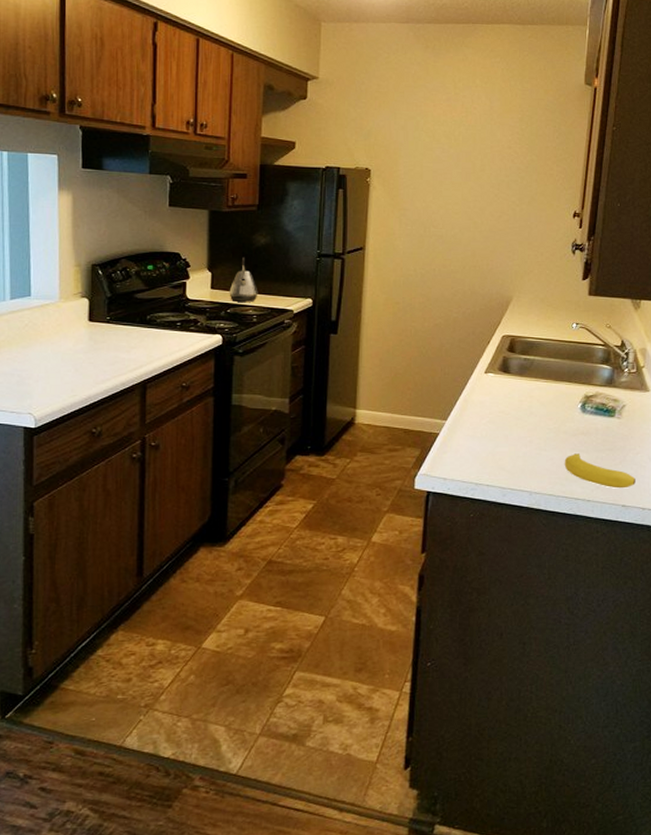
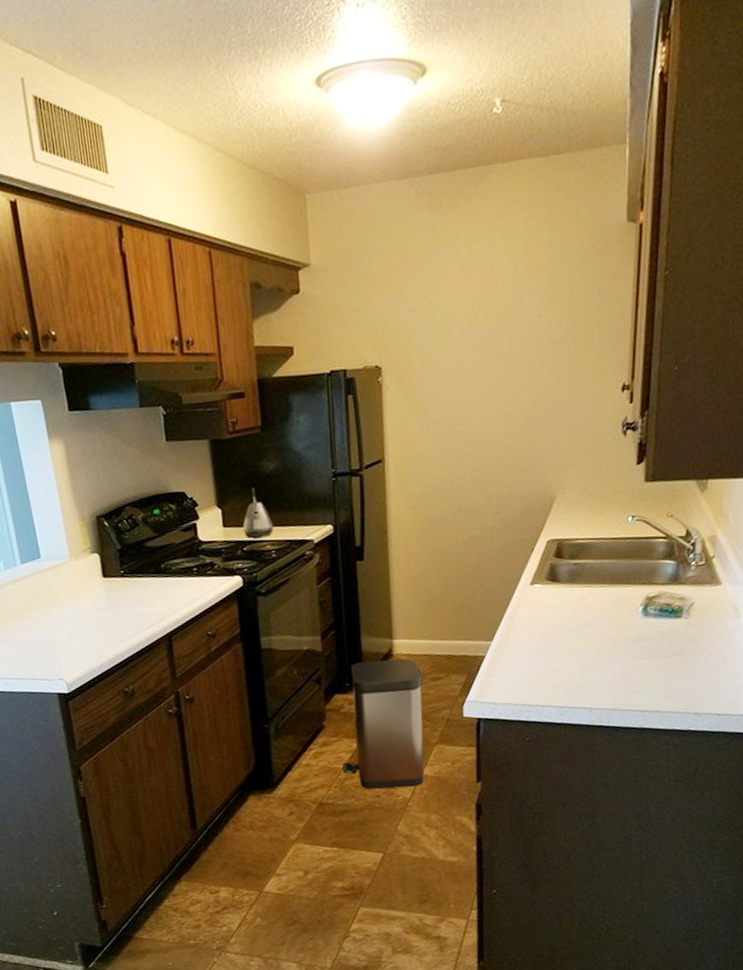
pedal bin: none [295,428,380,552] -> present [342,658,424,789]
fruit: present [564,453,636,489] -> none [626,662,709,696]

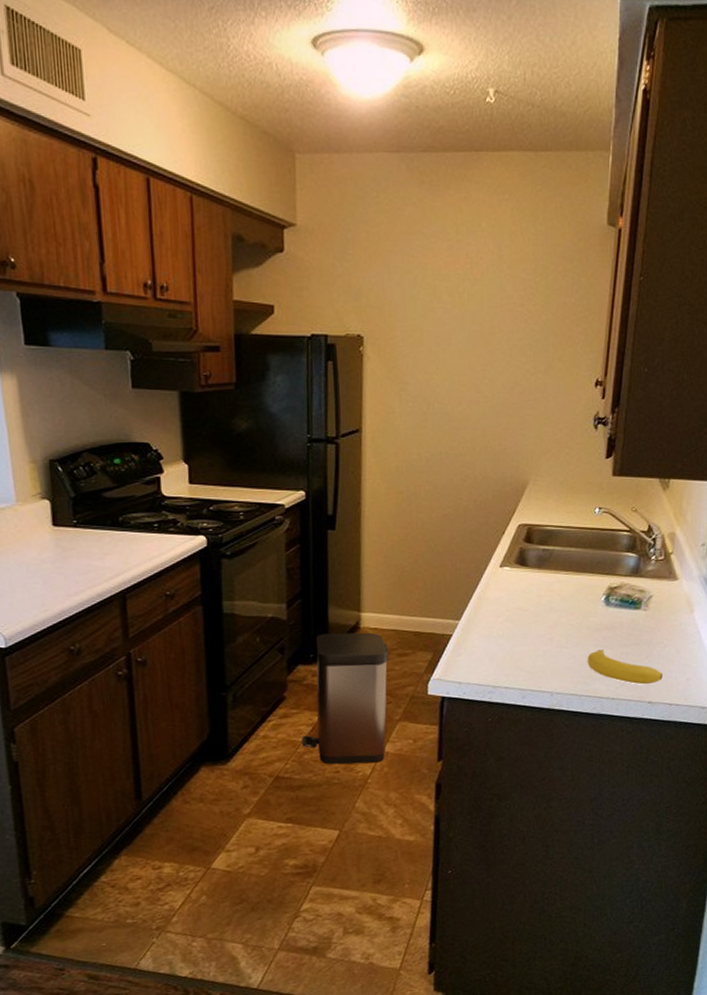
kettle: present [242,485,274,539] -> none [210,443,244,499]
fruit: none [626,662,709,696] -> present [587,649,662,685]

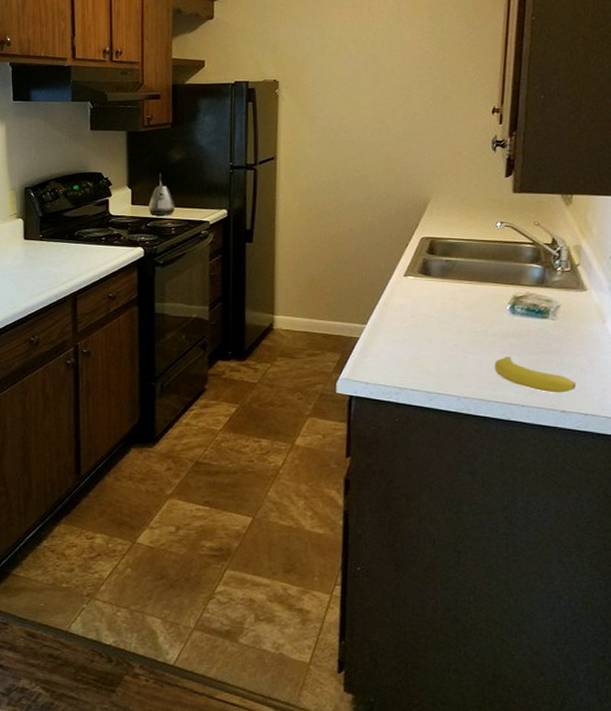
kettle: none [210,443,244,499] -> present [148,171,176,217]
pedal bin: present [302,632,389,764] -> none [220,333,300,455]

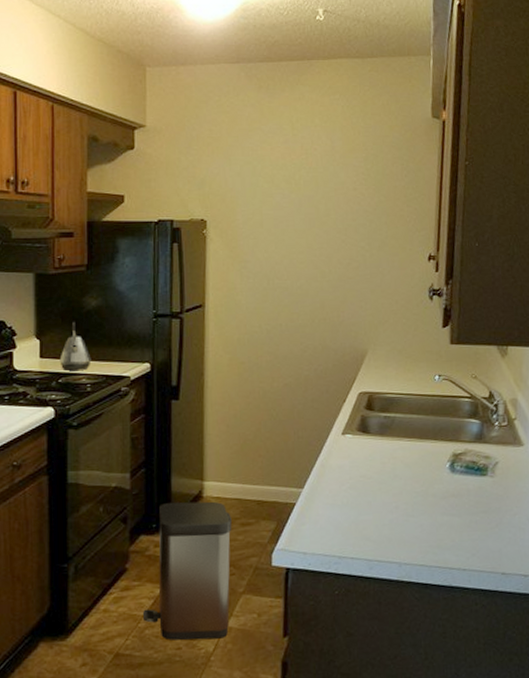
pedal bin: none [220,333,300,455] -> present [143,501,232,640]
fruit: present [494,357,576,393] -> none [435,518,515,555]

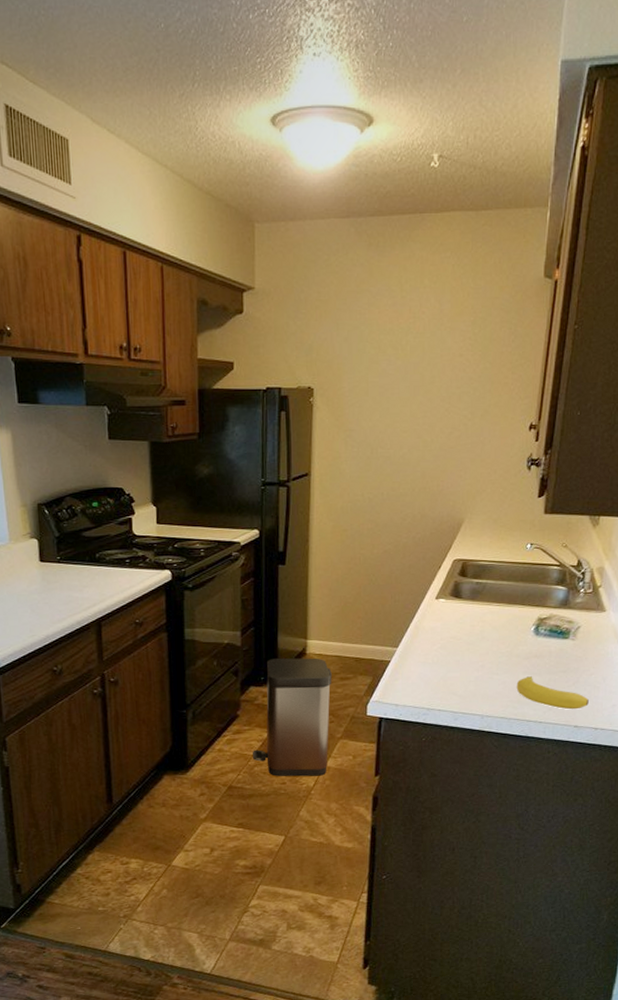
kettle: present [59,320,91,371] -> none [175,487,204,537]
fruit: none [435,518,515,555] -> present [516,676,589,710]

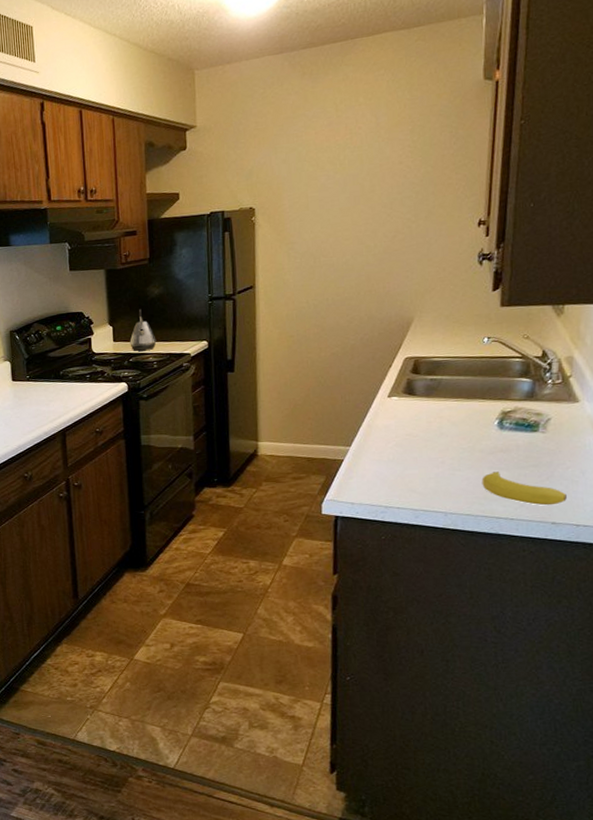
kettle: none [175,487,204,537] -> present [129,307,157,352]
pedal bin: present [253,658,332,777] -> none [209,459,285,575]

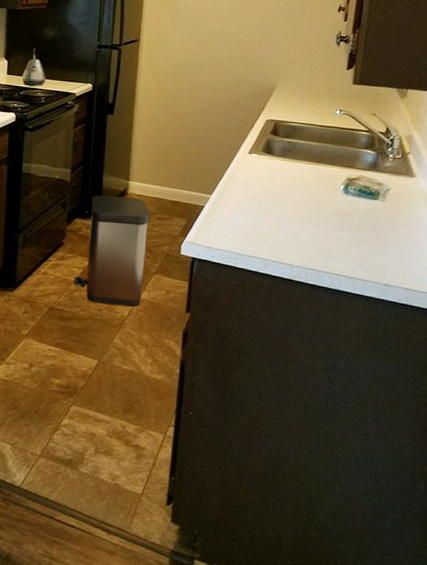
pedal bin: none [209,459,285,575] -> present [74,195,150,307]
fruit: present [481,471,567,506] -> none [326,232,399,269]

